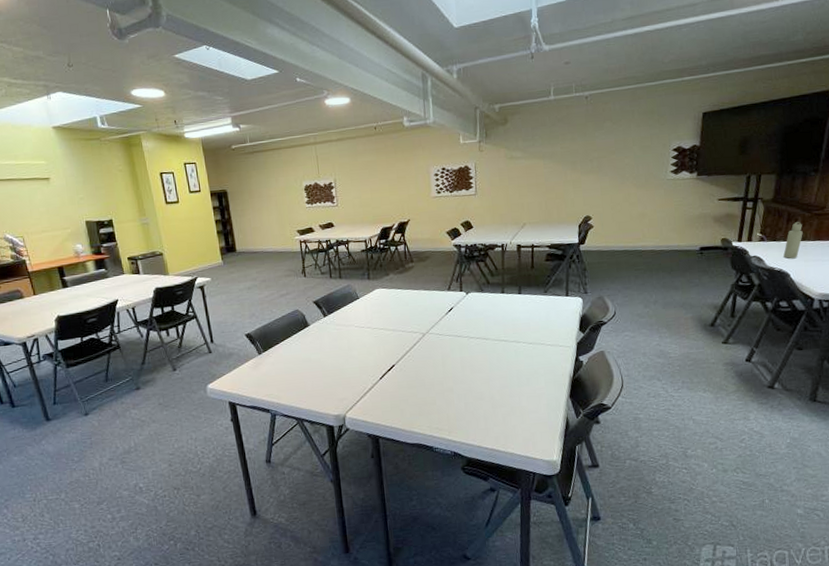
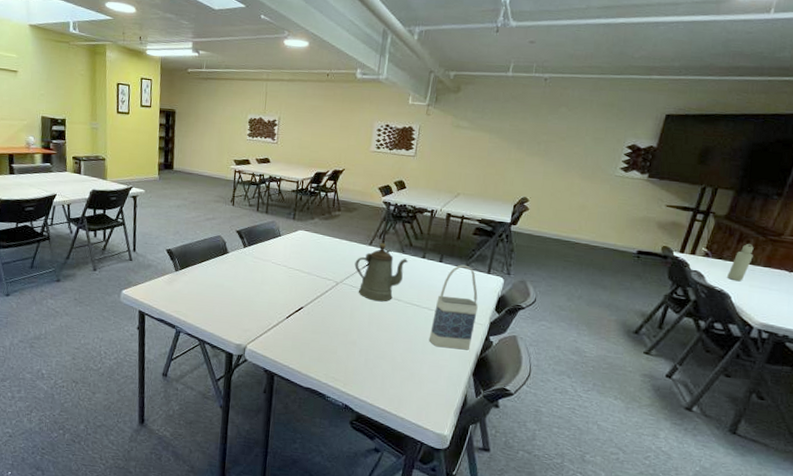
coffee pot: none [437,286,489,345] -> present [354,243,409,302]
bag: none [522,292,563,377] -> present [429,264,478,350]

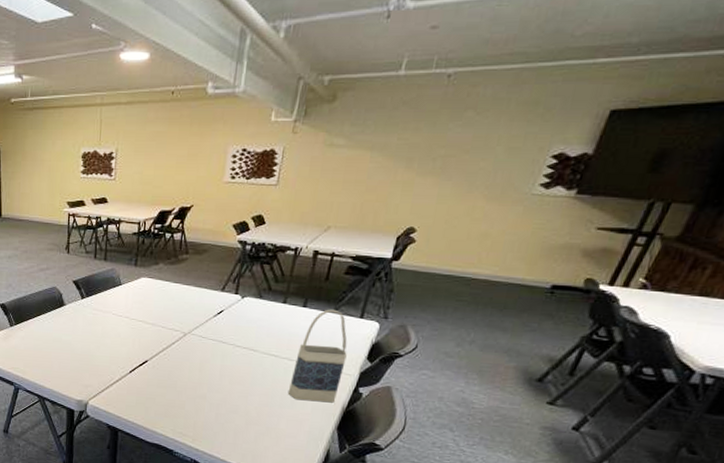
coffee pot: present [354,243,409,302] -> none [204,288,267,353]
bottle: present [727,244,754,282] -> none [668,271,711,318]

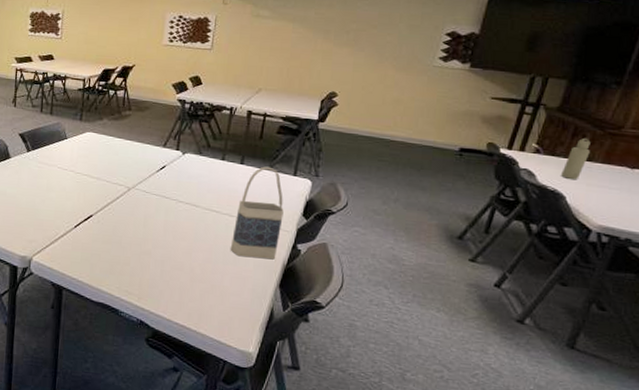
bottle: none [668,271,711,318] -> present [561,138,591,180]

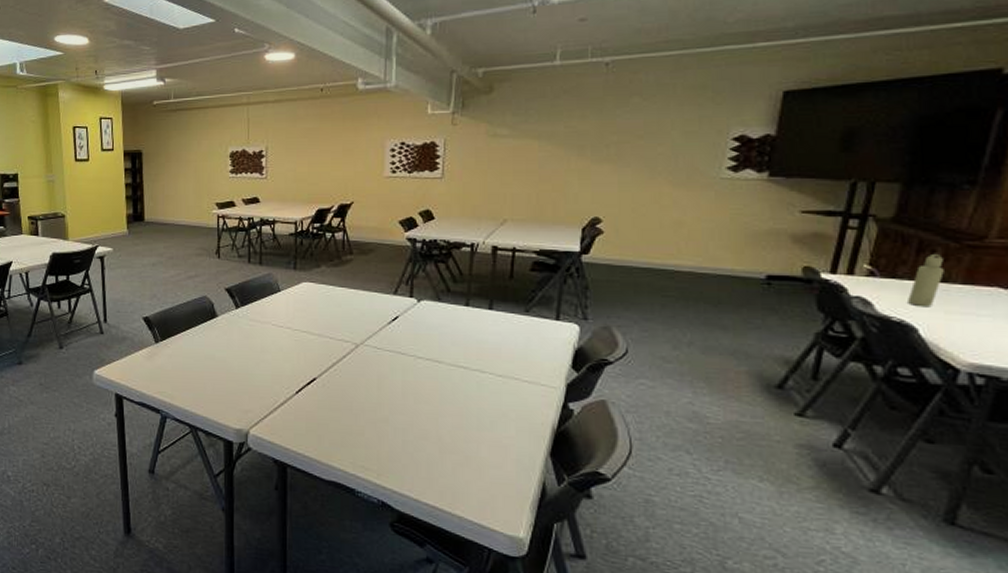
bag: present [231,166,284,260] -> none [486,311,547,423]

